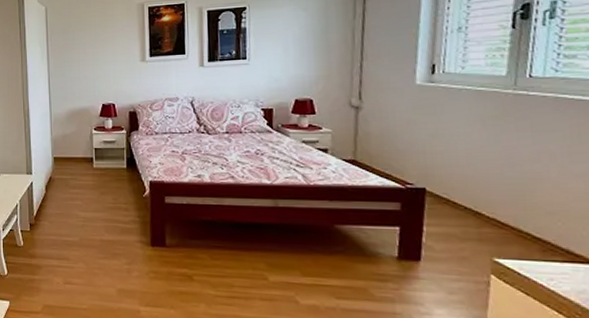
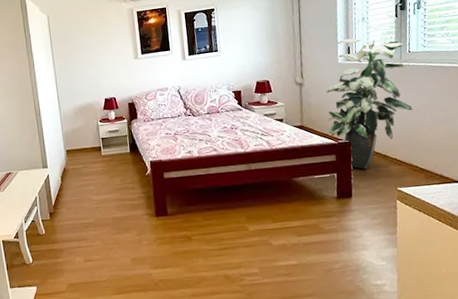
indoor plant: none [392,53,529,228] -> present [326,38,413,170]

